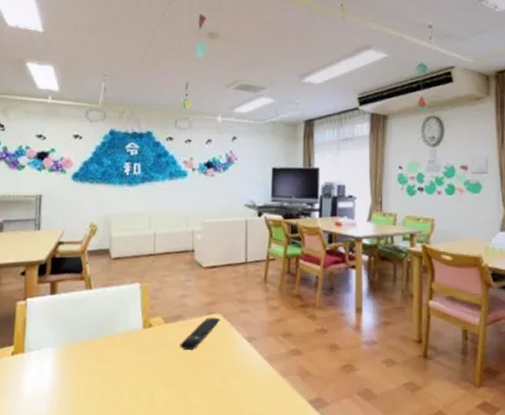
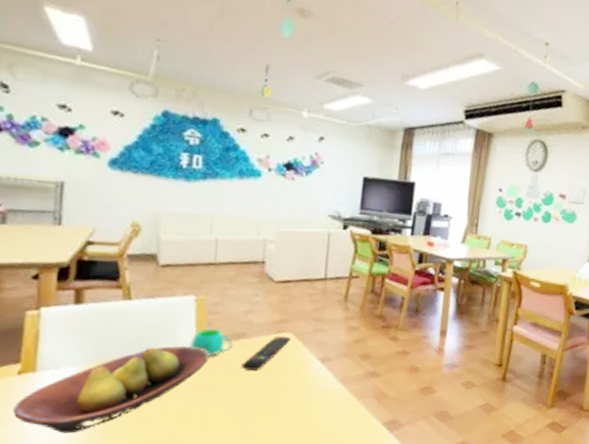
fruit bowl: none [9,328,153,407] -> present [13,346,209,434]
mug: none [138,312,172,338] -> present [190,328,233,358]

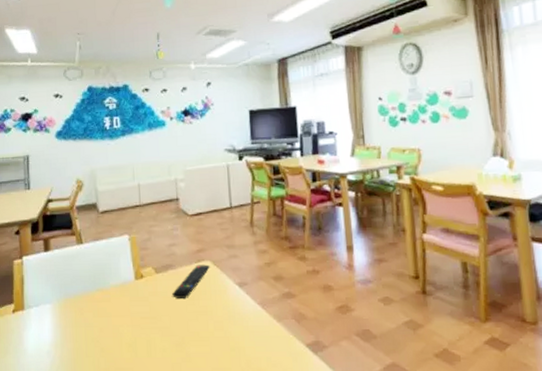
fruit bowl: present [13,346,209,434] -> none [12,280,146,362]
mug: present [190,328,233,358] -> none [130,262,163,289]

